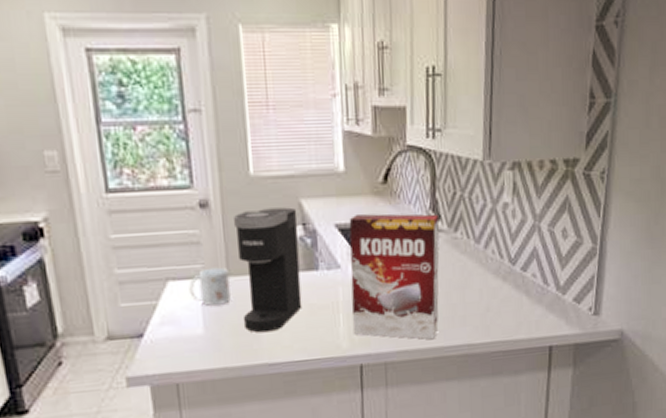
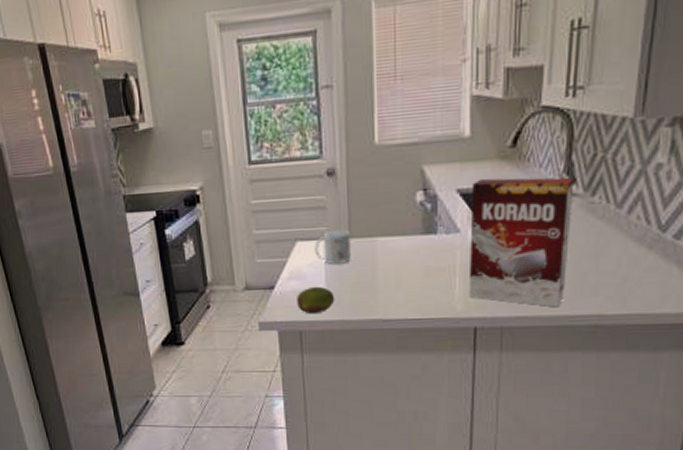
fruit: none [171,331,215,363] -> present [297,286,335,313]
coffee maker: present [234,207,302,333] -> none [358,173,419,291]

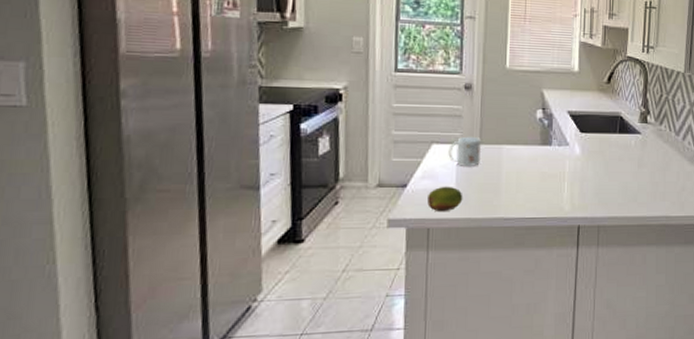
cereal box: present [468,177,574,308] -> none [574,105,649,210]

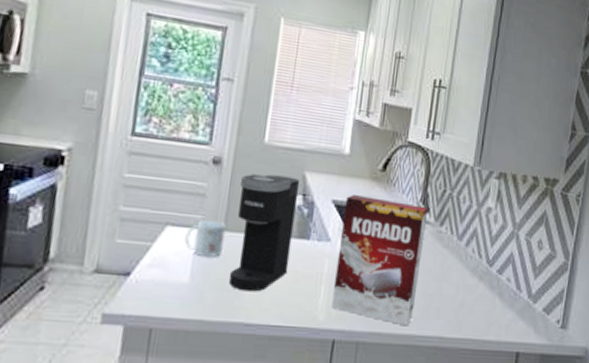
fruit: present [427,186,463,211] -> none [153,278,198,309]
coffee maker: none [489,94,539,192] -> present [229,174,300,292]
cereal box: none [574,105,649,210] -> present [331,195,428,327]

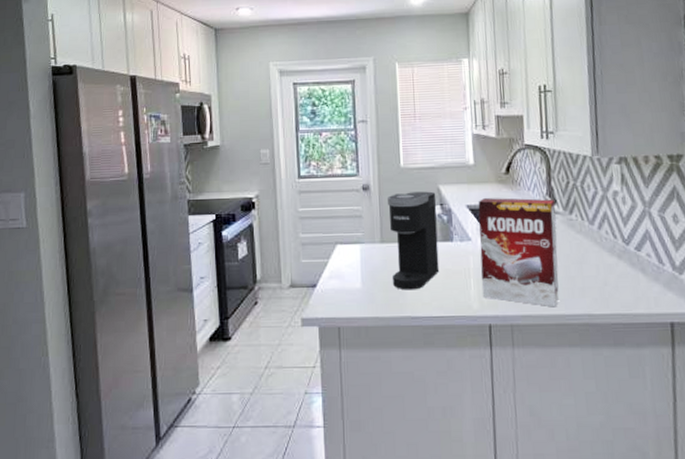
mug: present [184,220,226,257] -> none [352,235,384,265]

